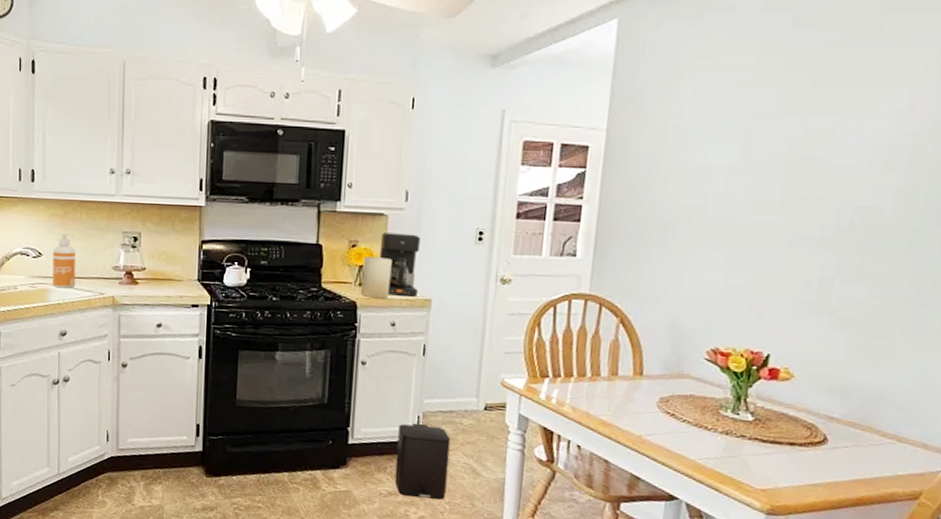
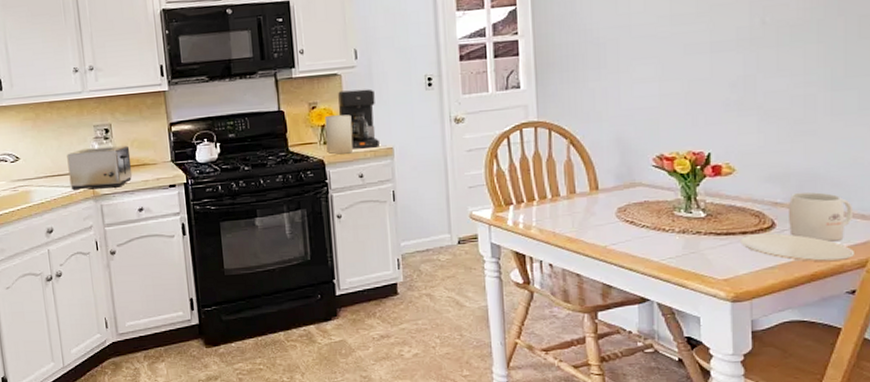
soap dispenser: present [53,234,77,289] -> none [29,135,56,188]
toaster: none [90,254,157,299] -> present [67,145,133,191]
pedal bin: present [394,423,451,500] -> none [381,265,435,336]
plate: none [786,447,910,490] -> present [740,233,856,262]
mug: none [841,409,916,468] -> present [787,191,854,242]

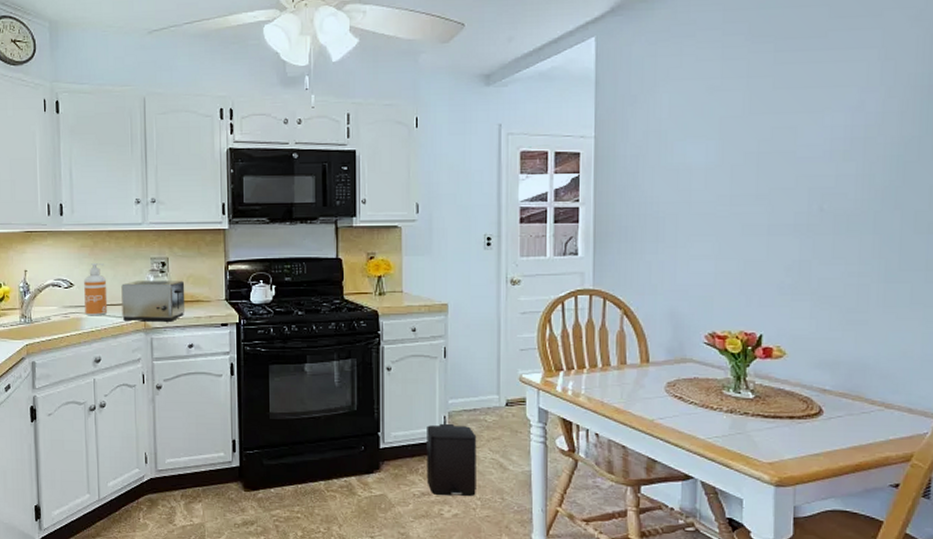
soap dispenser: none [29,135,56,188] -> present [84,263,108,316]
canister: present [324,114,354,155] -> none [381,266,409,307]
coffee maker: present [338,89,379,149] -> none [396,243,434,302]
pedal bin: none [381,265,435,336] -> present [427,423,477,496]
plate: present [740,233,856,262] -> none [787,419,901,454]
mug: present [787,191,854,242] -> none [835,381,901,433]

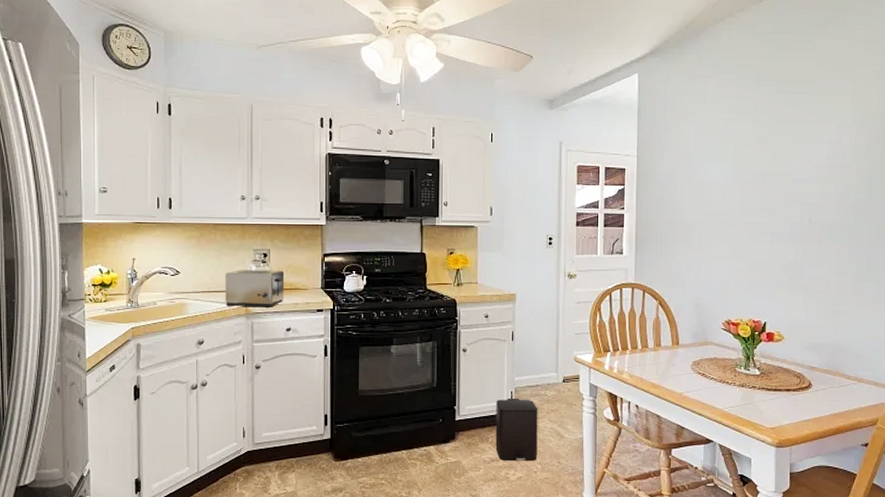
soap dispenser: present [84,263,108,316] -> none [190,253,212,302]

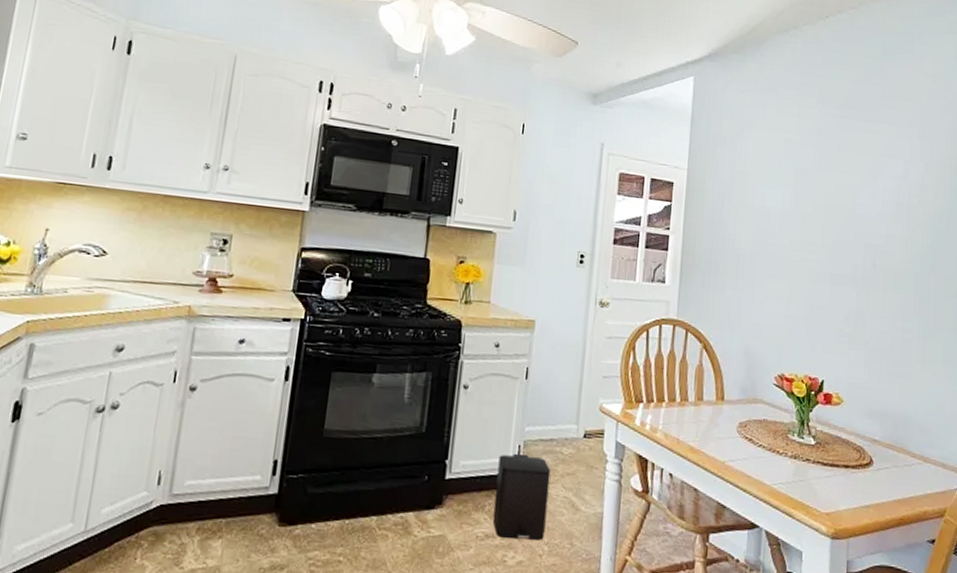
toaster: present [225,270,285,308] -> none [162,257,247,311]

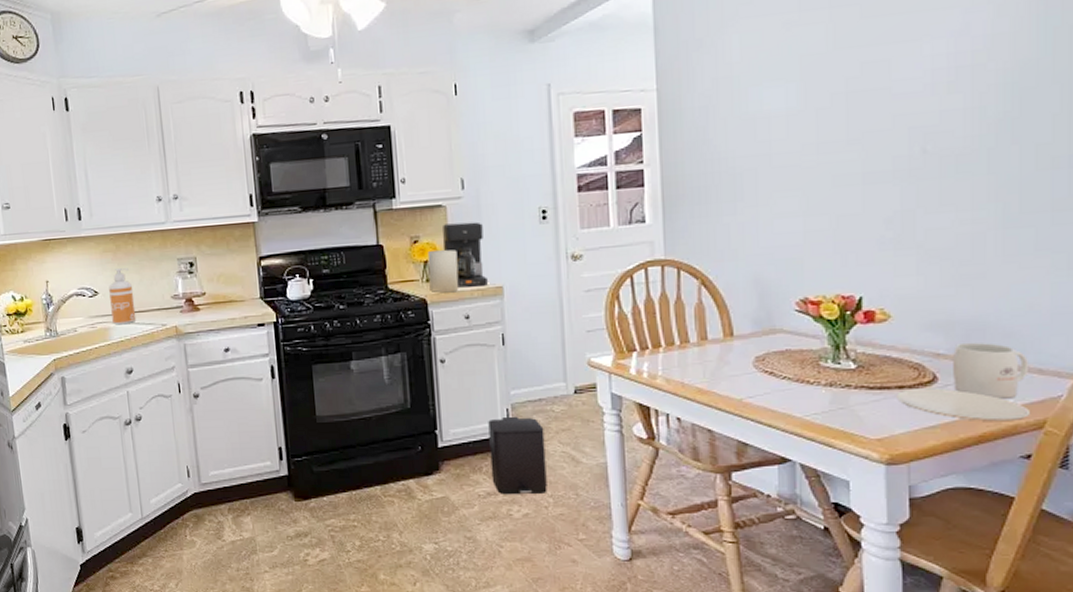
soap dispenser: none [115,231,152,295] -> present [109,268,137,325]
canister: none [466,273,499,319] -> present [427,249,459,294]
coffee maker: none [486,250,526,317] -> present [442,222,488,287]
plate: none [843,469,936,508] -> present [897,388,1031,422]
mug: none [883,432,937,487] -> present [951,342,1030,399]

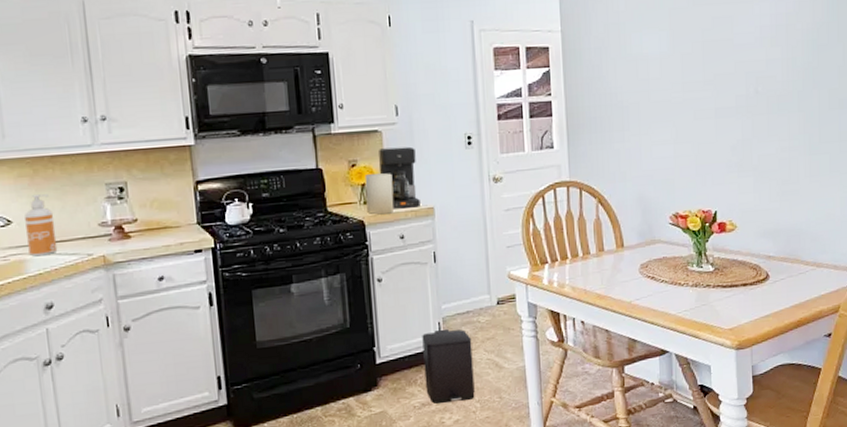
plate: present [897,388,1031,422] -> none [742,284,830,309]
mug: present [951,342,1030,399] -> none [778,245,829,291]

